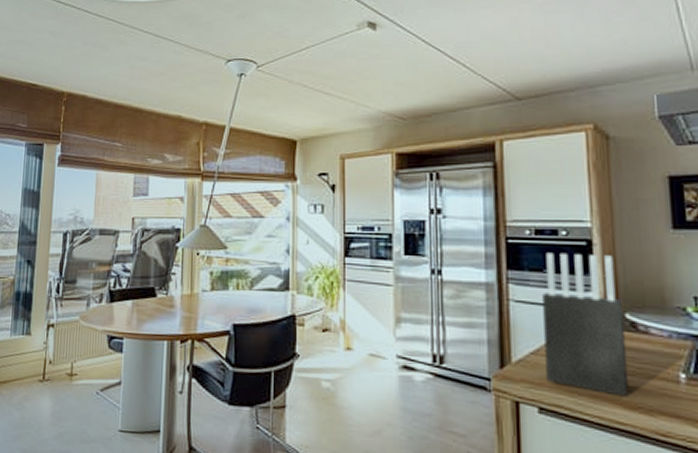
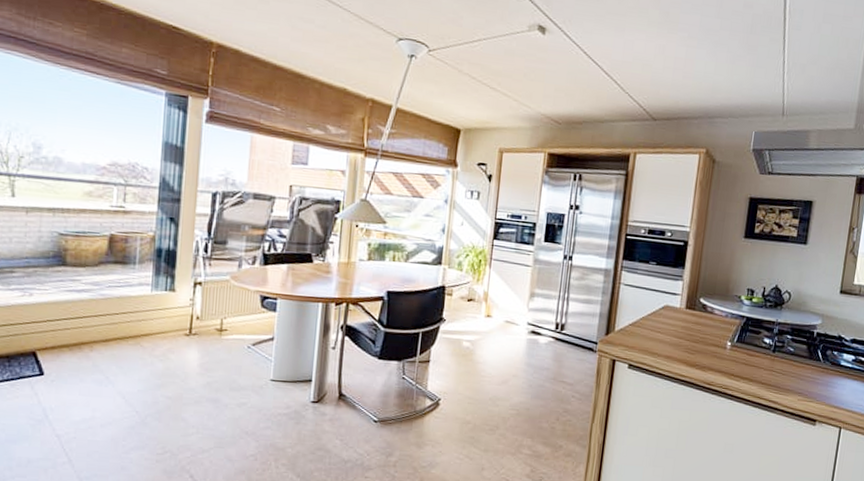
knife block: present [542,252,629,397] -> none [638,248,700,358]

